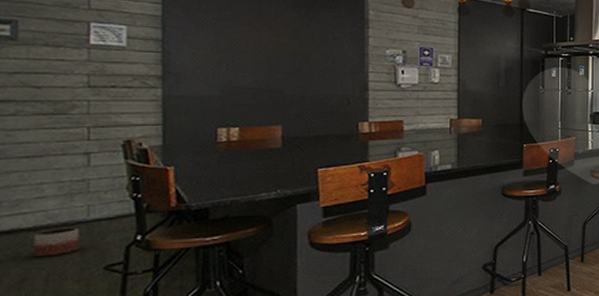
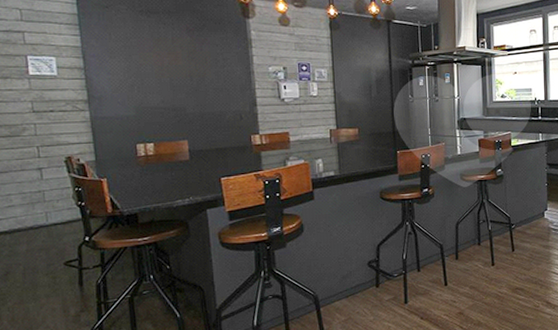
planter: present [33,227,80,258] -> none [10,231,44,255]

